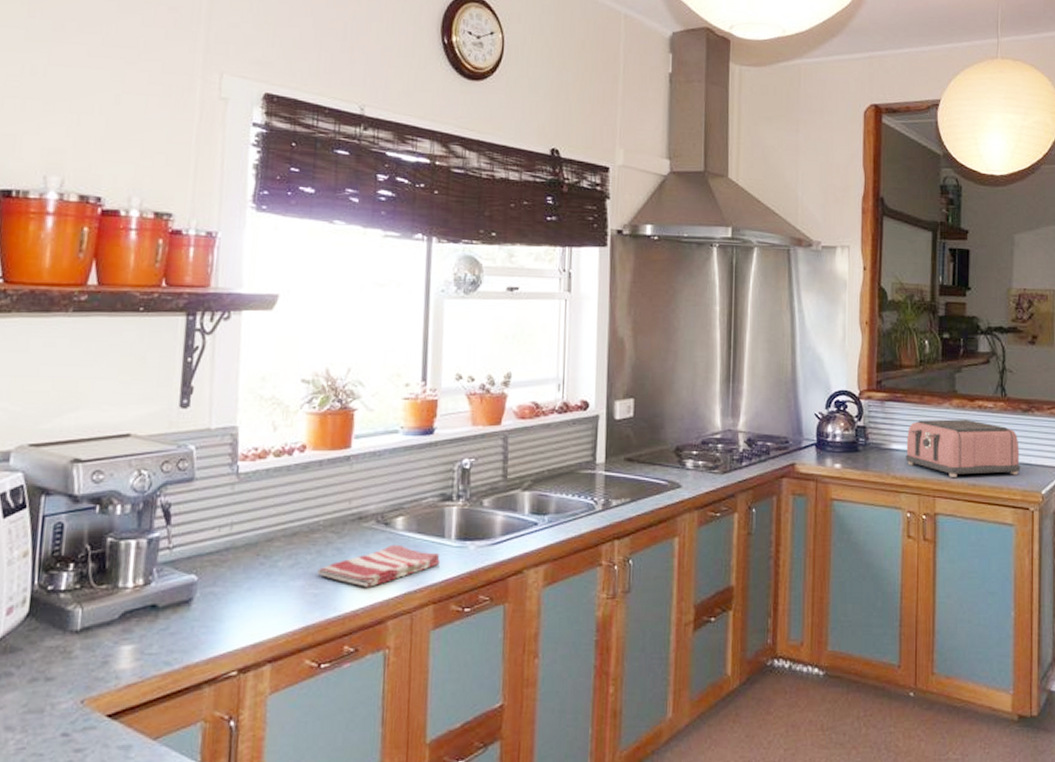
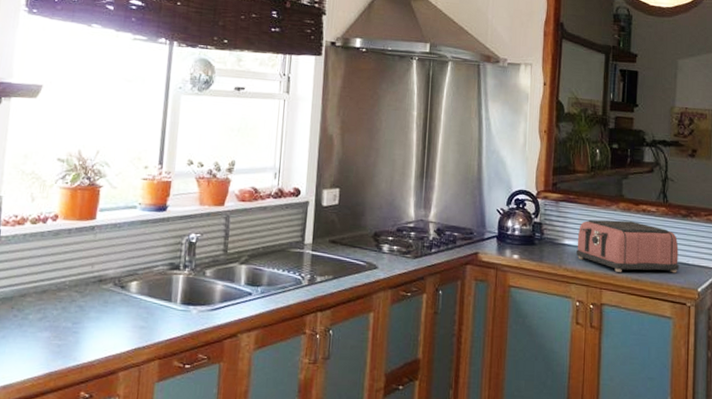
dish towel: present [317,544,440,587] -> none [61,305,167,342]

